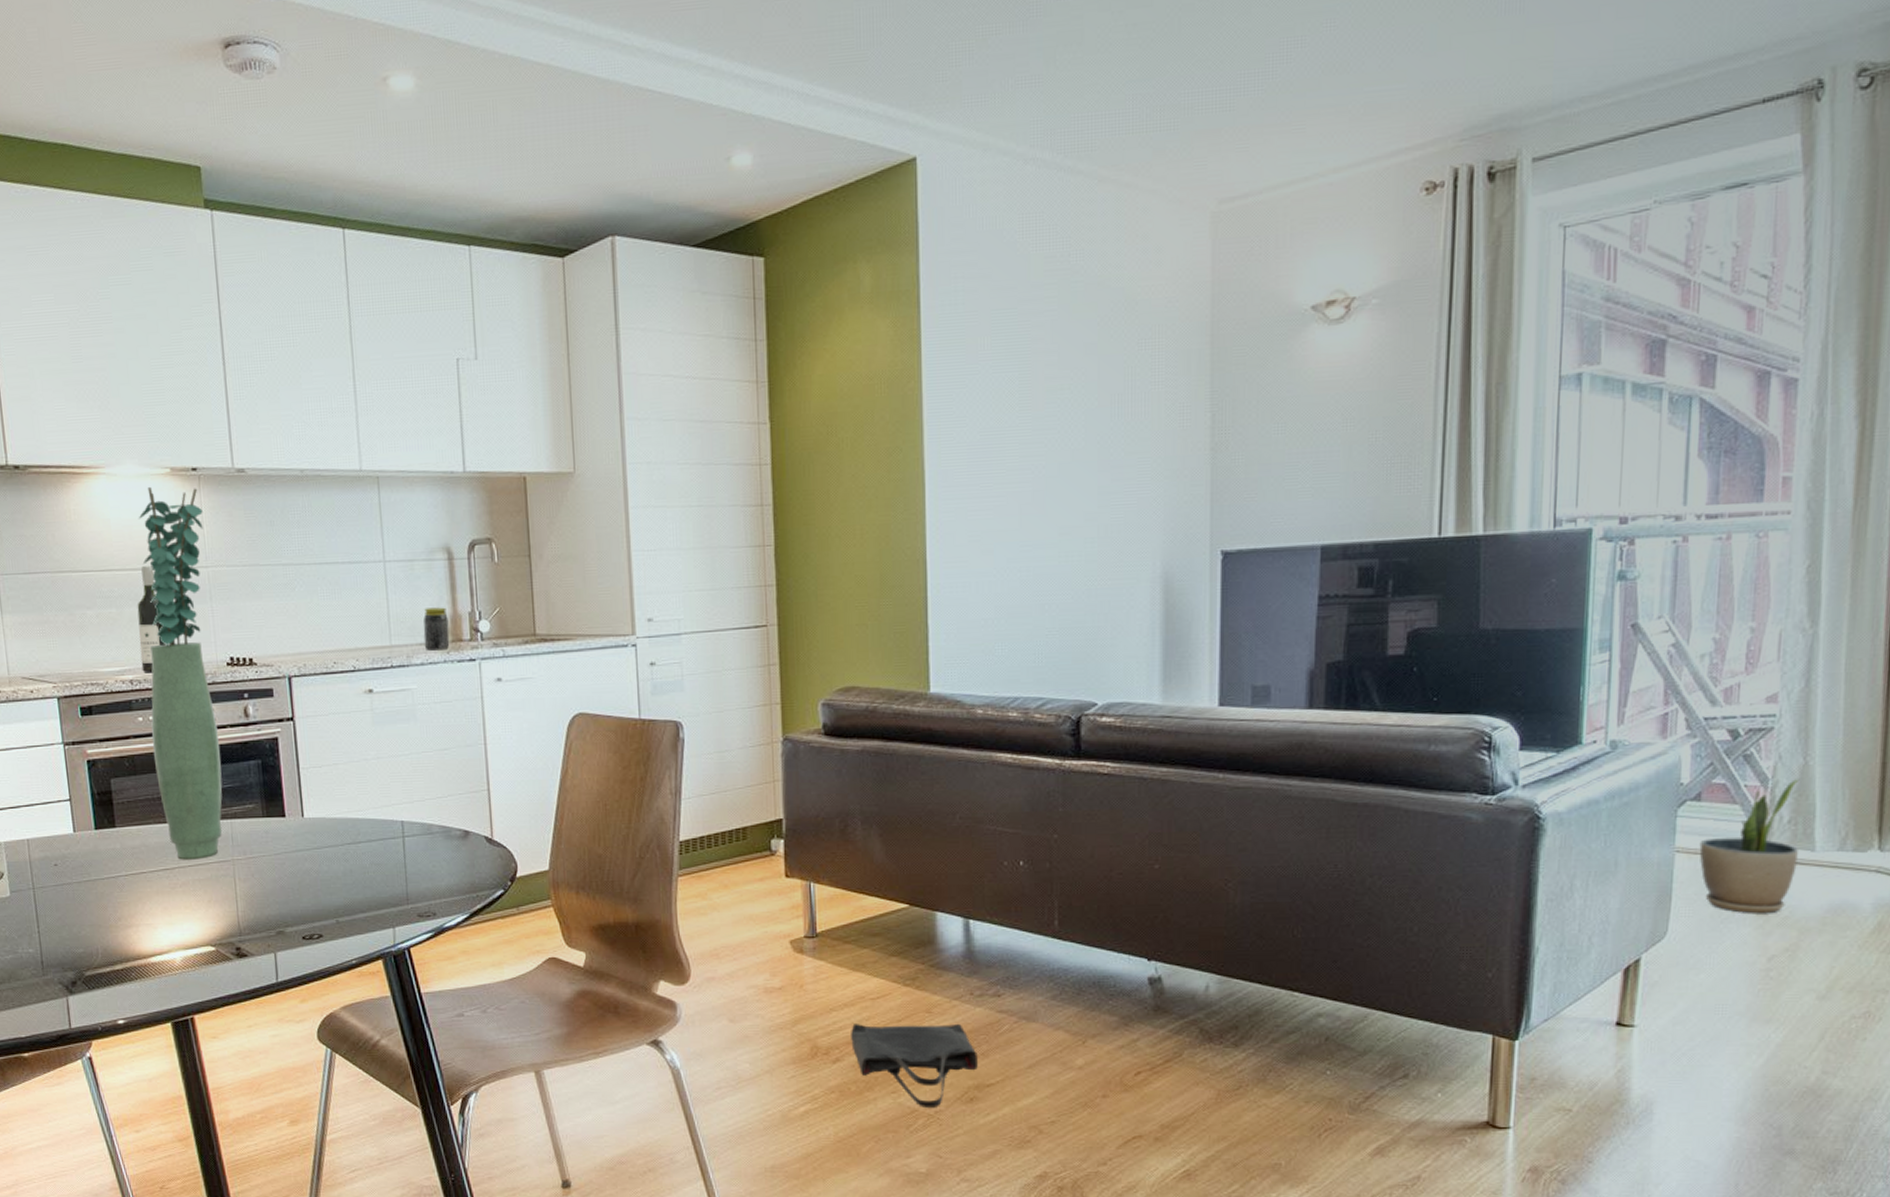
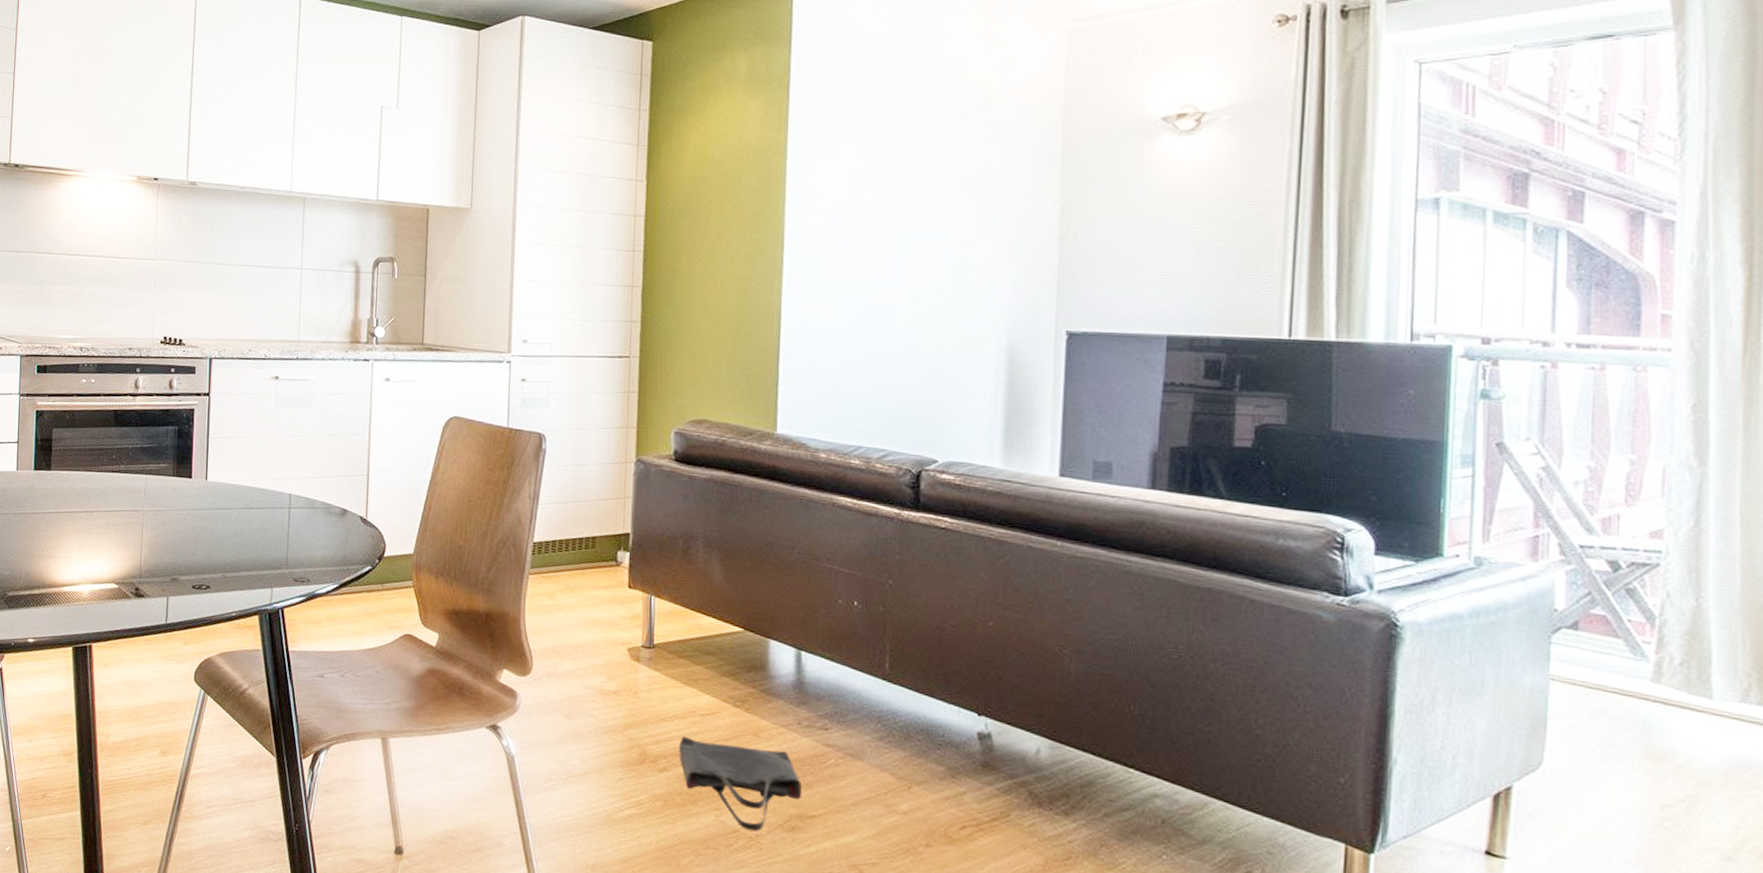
bottle: present [137,566,167,673] -> none [91,254,114,343]
vase: present [138,486,223,860] -> none [90,190,158,507]
jar: present [423,607,450,651] -> none [327,311,350,349]
potted plant: present [1699,779,1800,913] -> none [1577,620,1693,759]

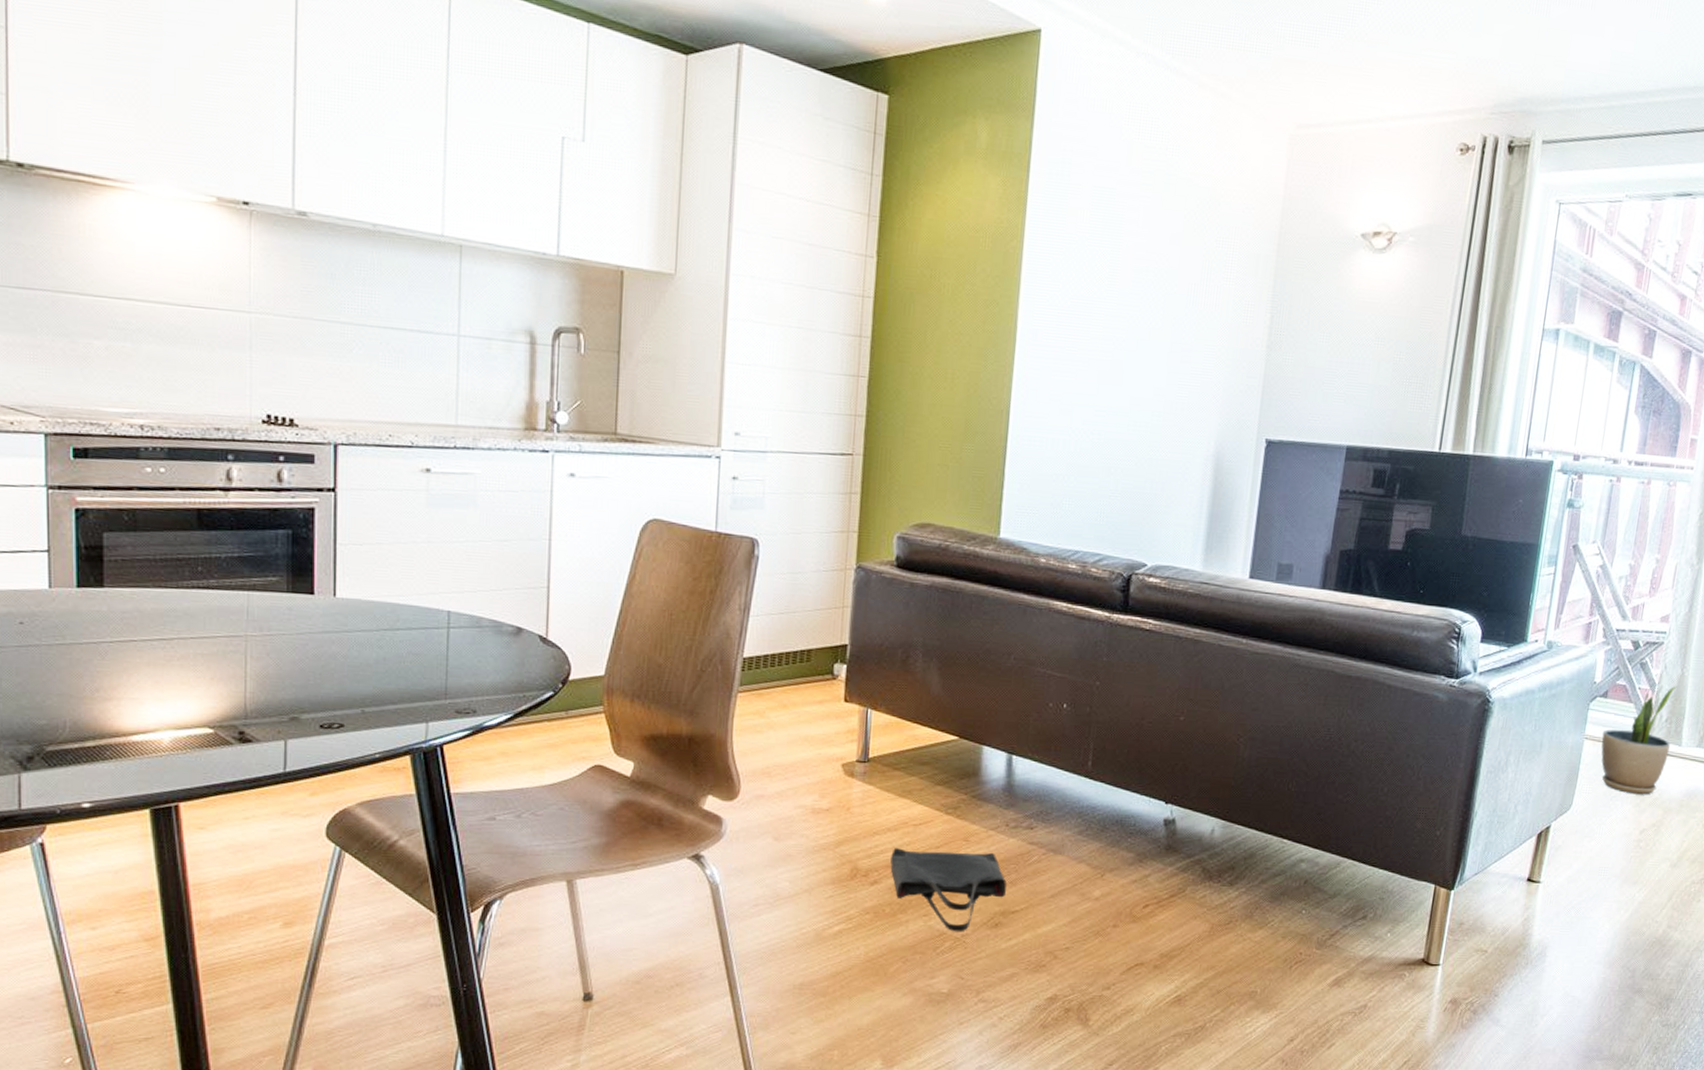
potted plant: none [1577,620,1693,759] -> present [1601,686,1677,794]

